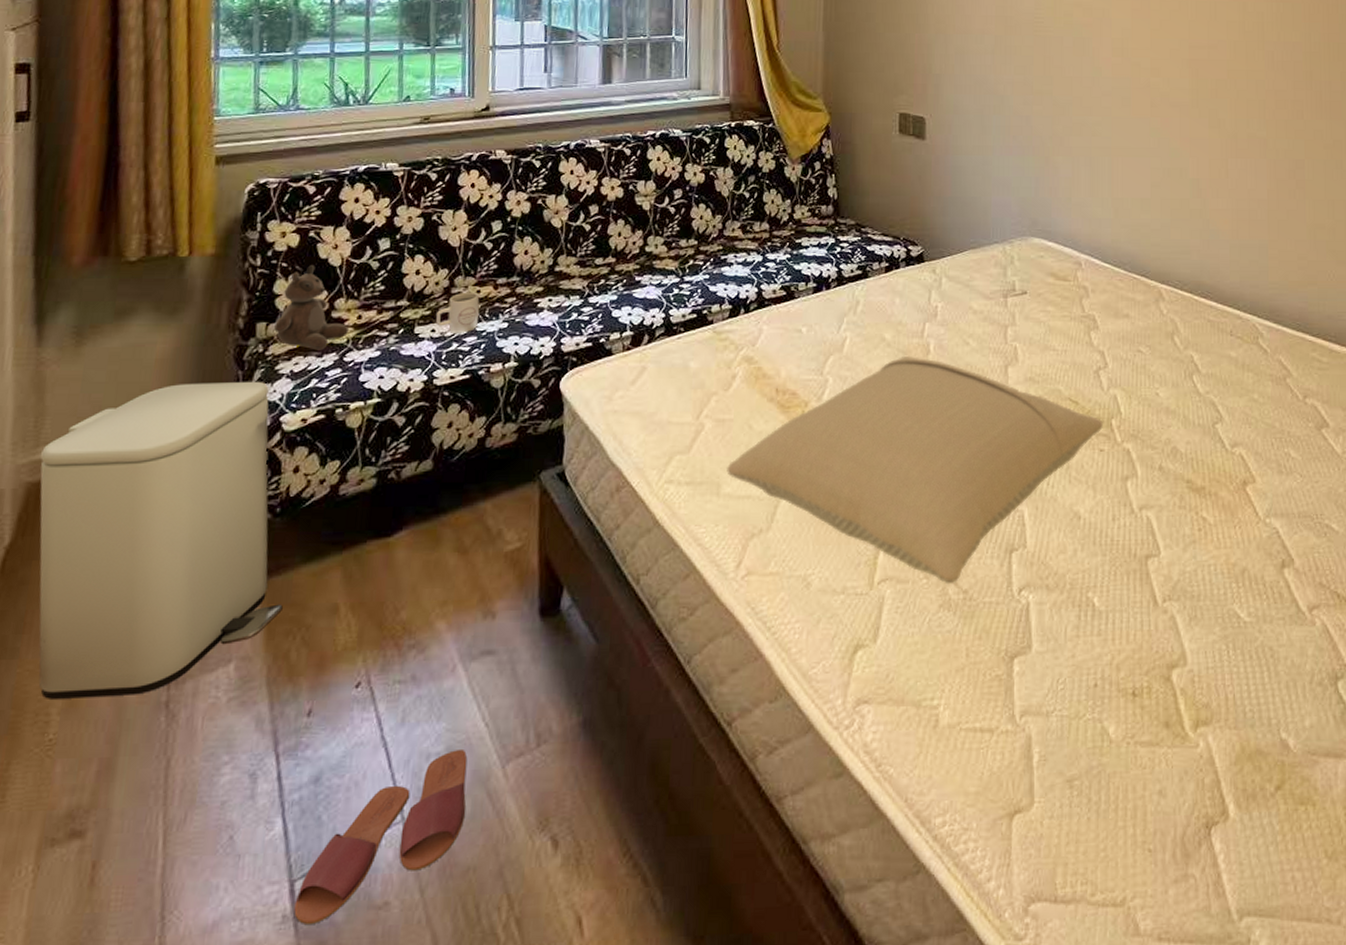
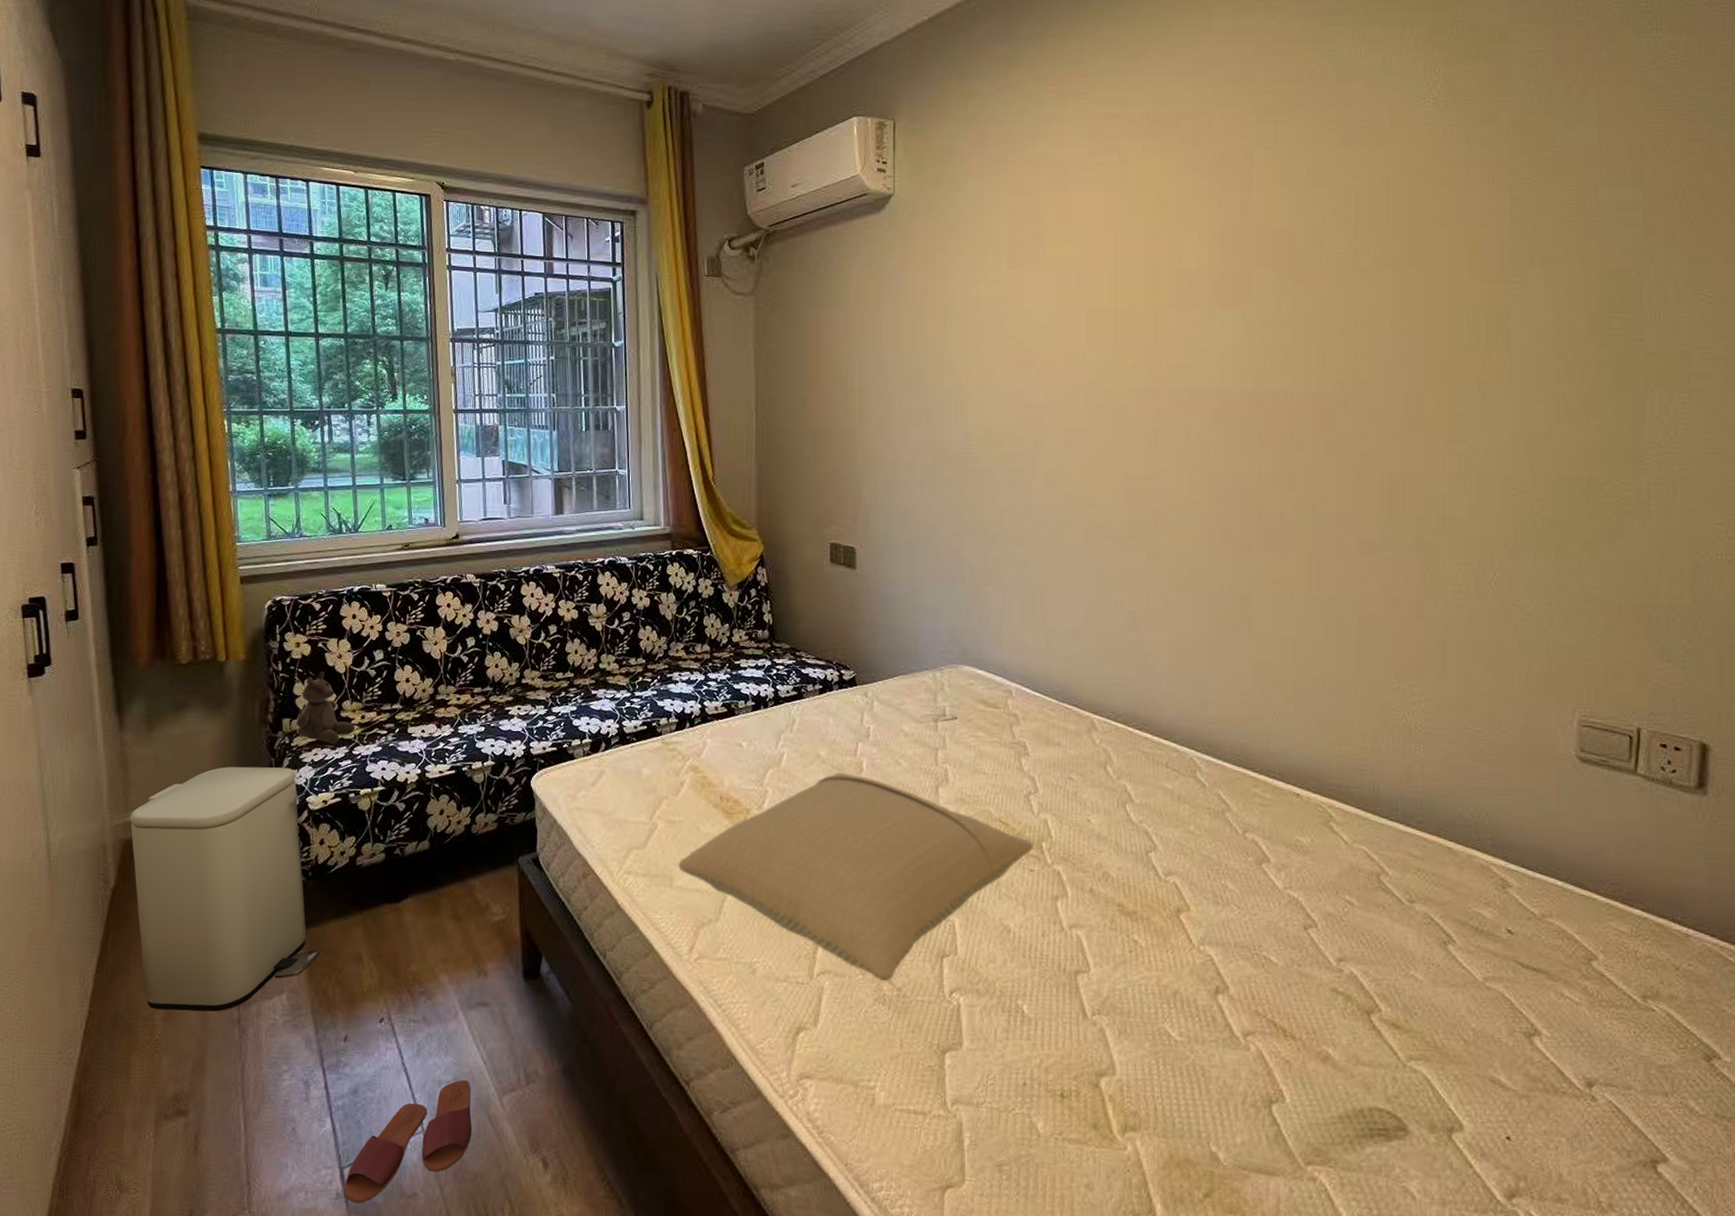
mug: present [435,292,480,333] -> none [424,699,461,735]

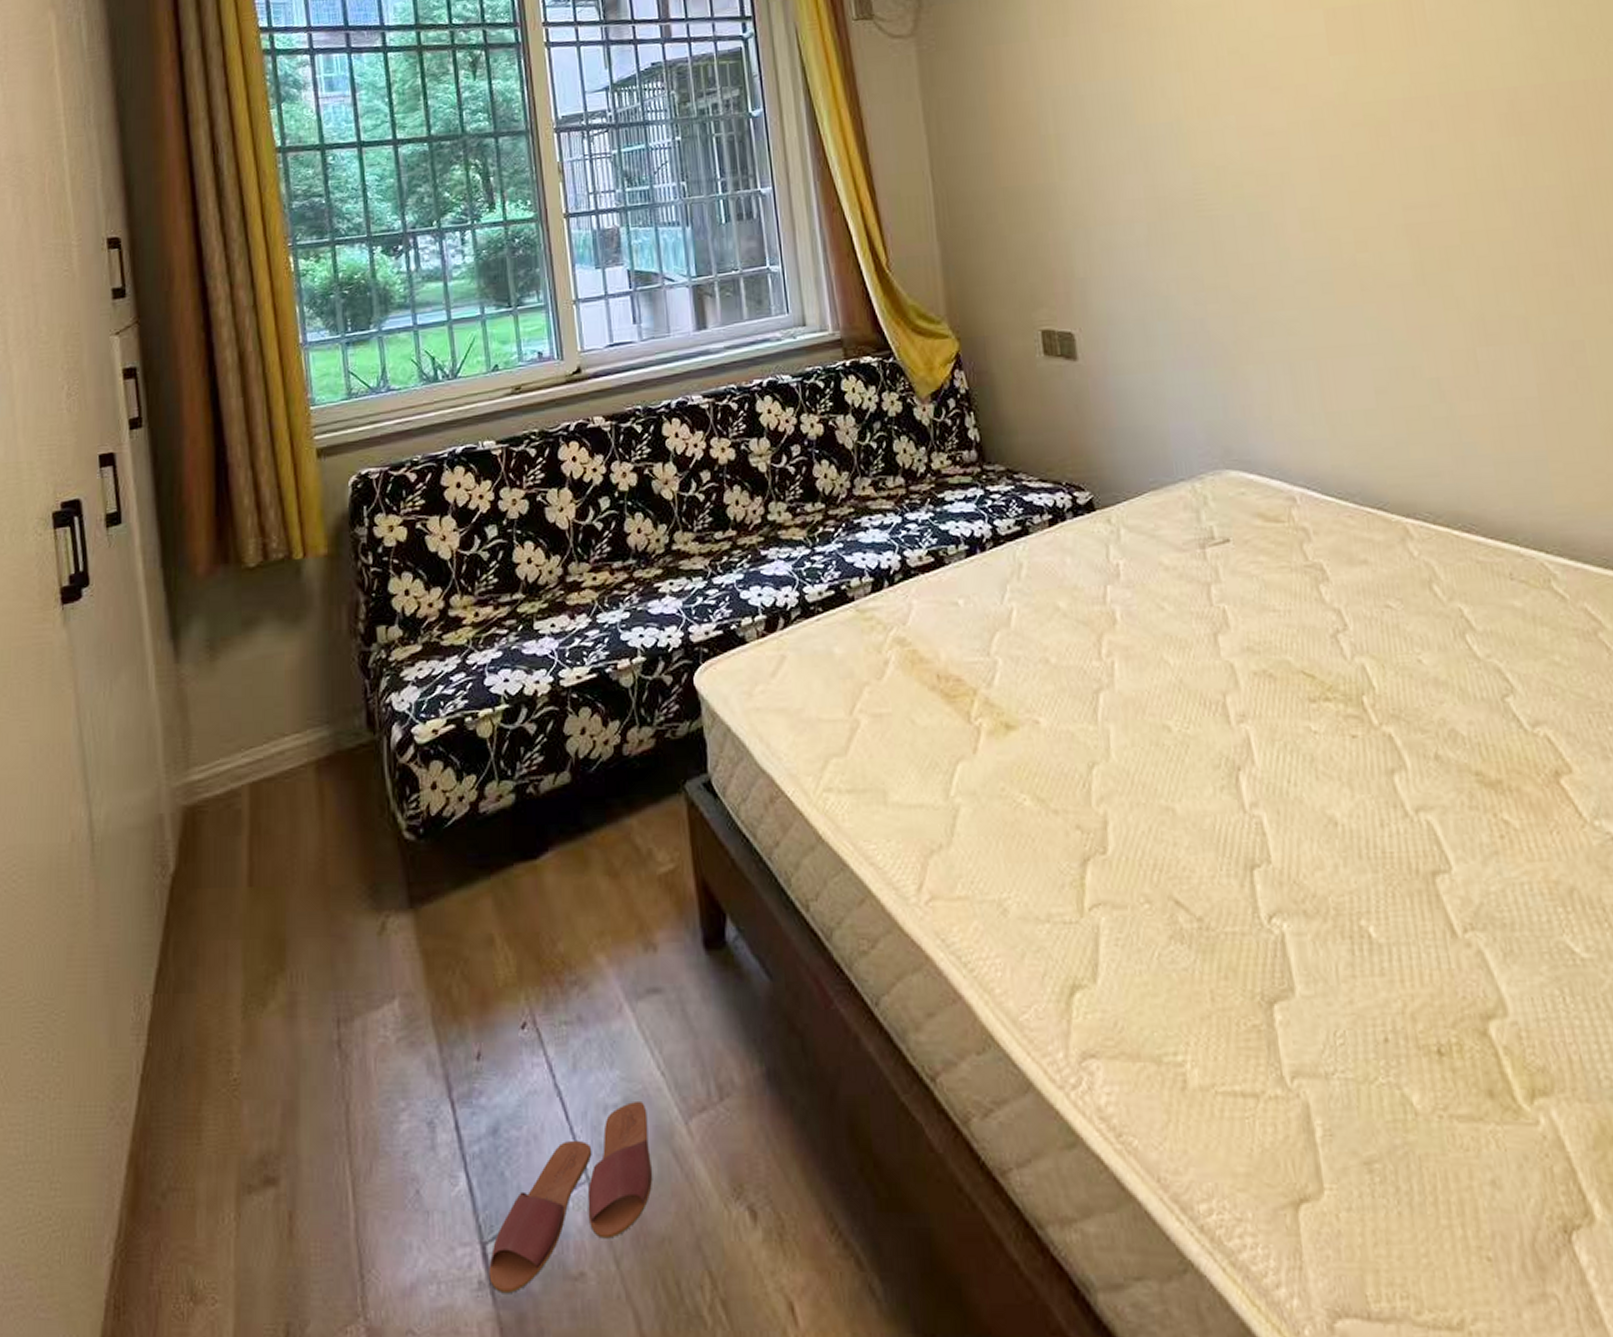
pedal bin: present [129,766,319,1012] -> none [191,690,438,1036]
stuffed animal: present [295,671,356,744] -> none [393,560,468,654]
pillow: present [677,772,1033,982] -> none [890,626,1352,910]

